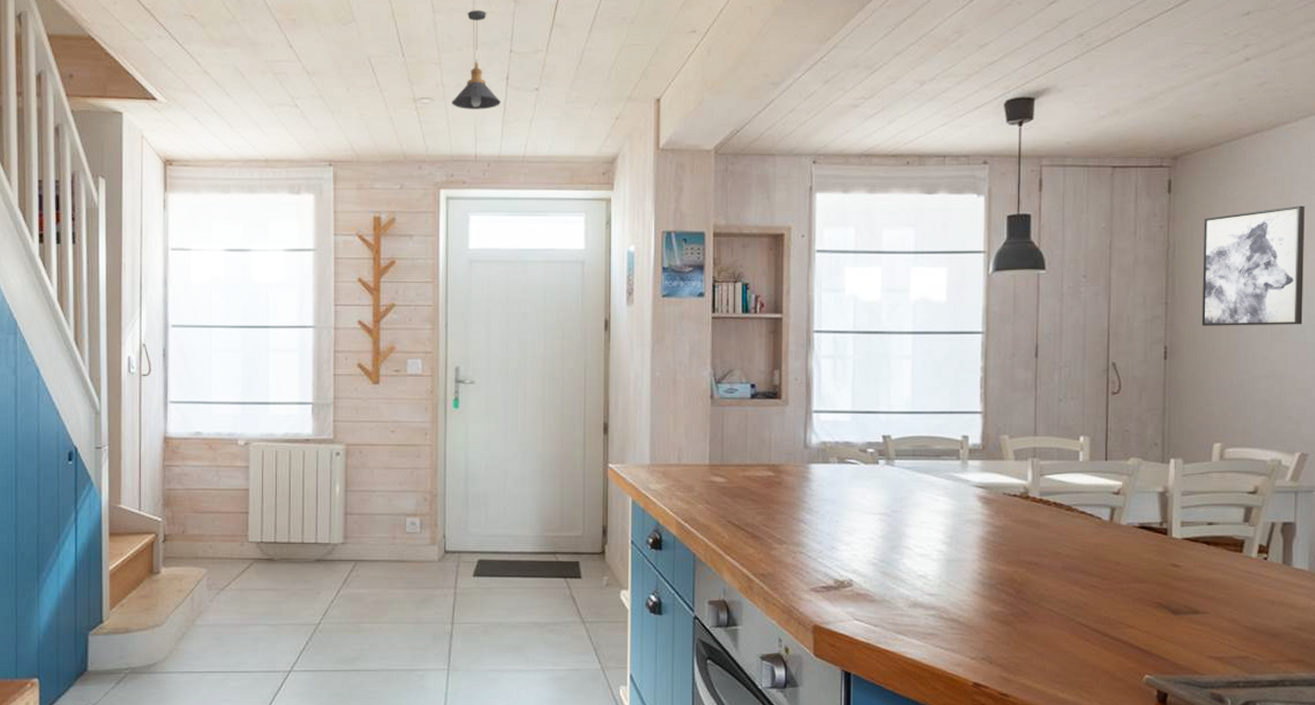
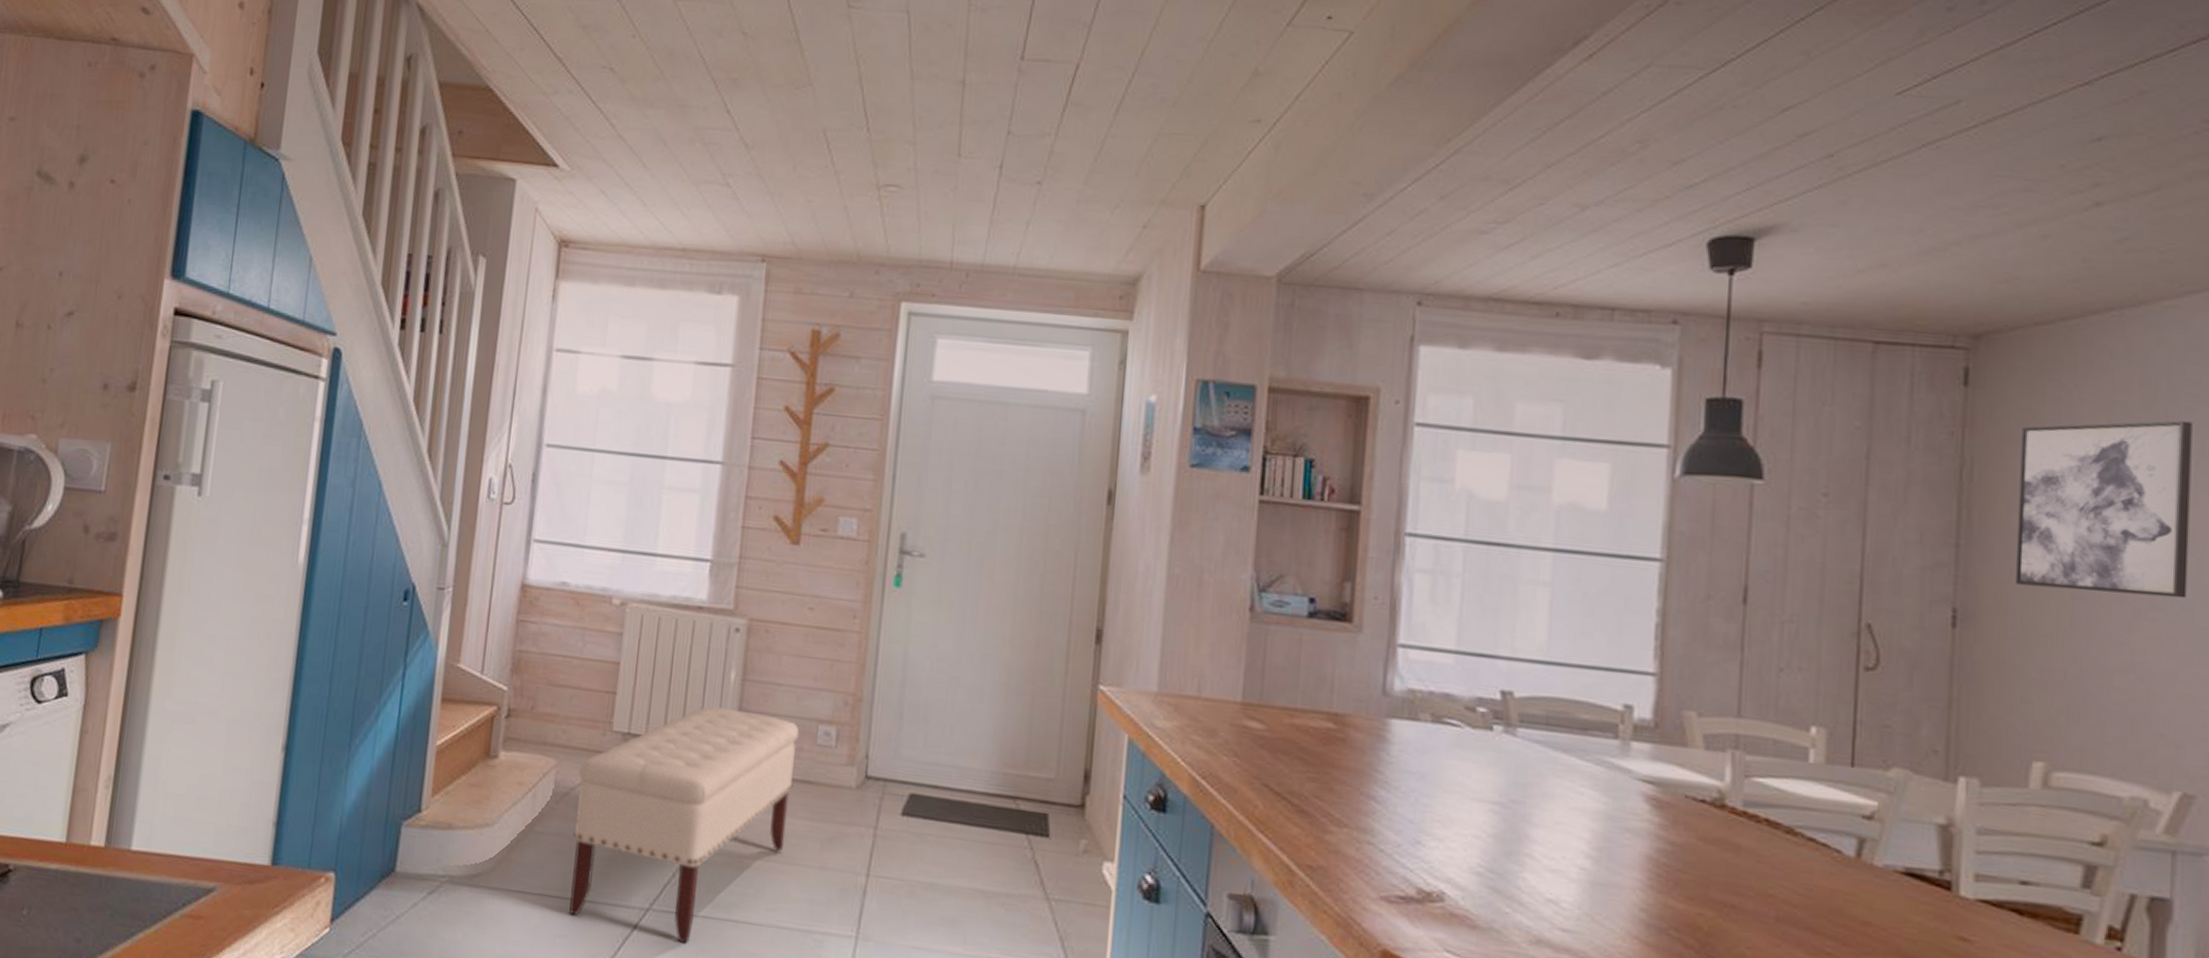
bench: none [226,514,392,692] -> present [569,706,800,943]
pendant light: present [452,10,502,110] -> none [925,79,991,205]

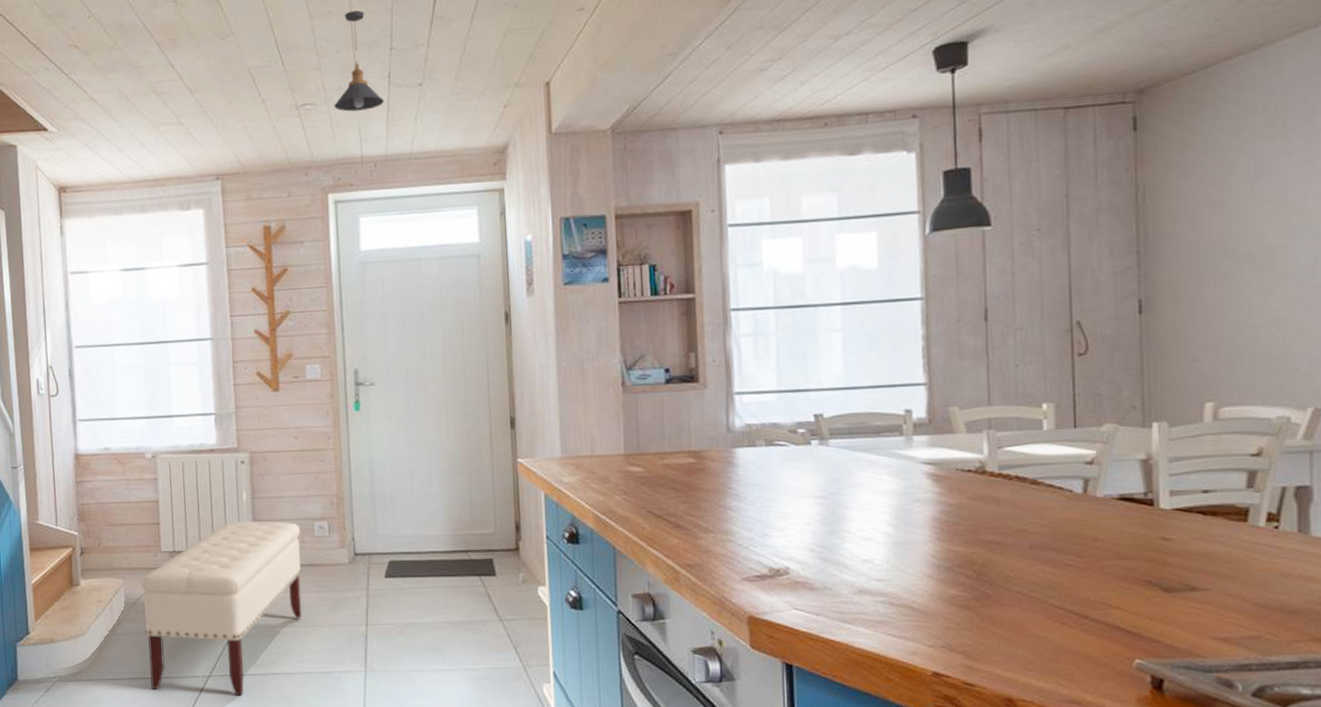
pendant light: none [925,79,991,205] -> present [334,10,385,112]
wall art: present [2015,420,2192,599] -> none [1179,131,1309,274]

